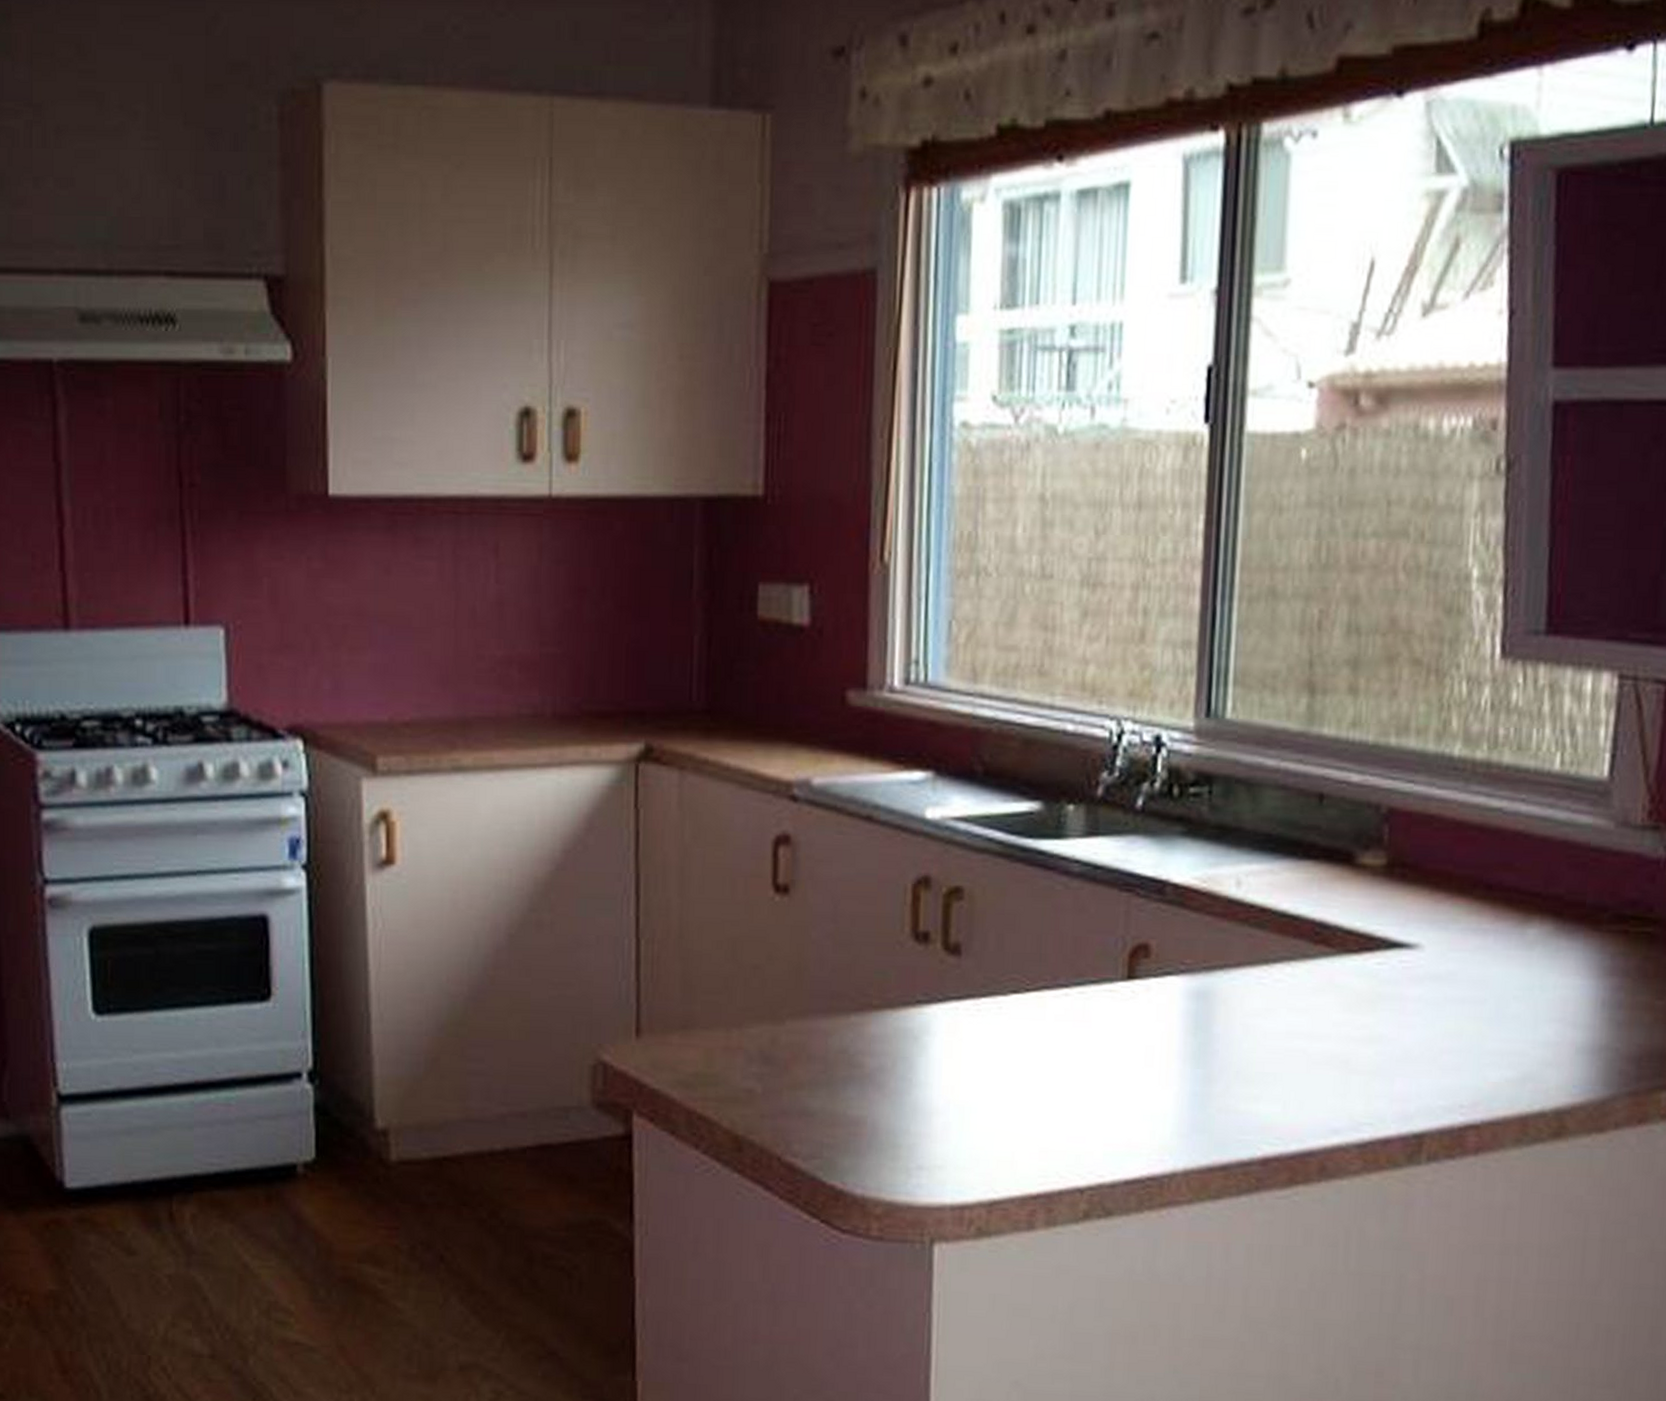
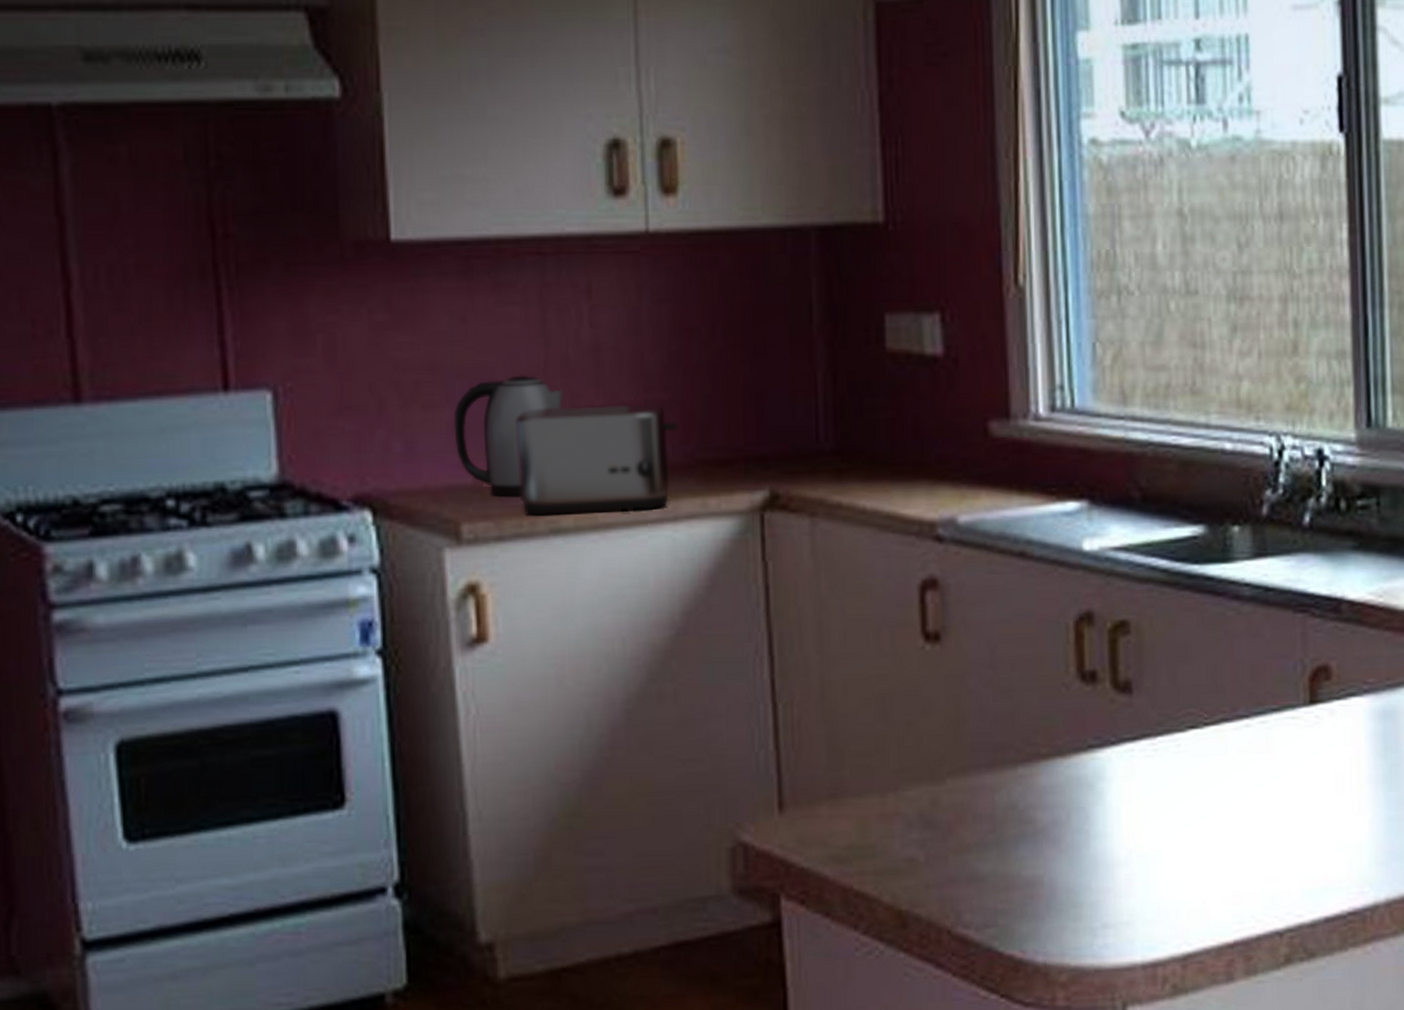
kettle: none [375,624,470,737] -> present [453,375,564,498]
toaster: none [427,654,568,756] -> present [516,402,679,517]

